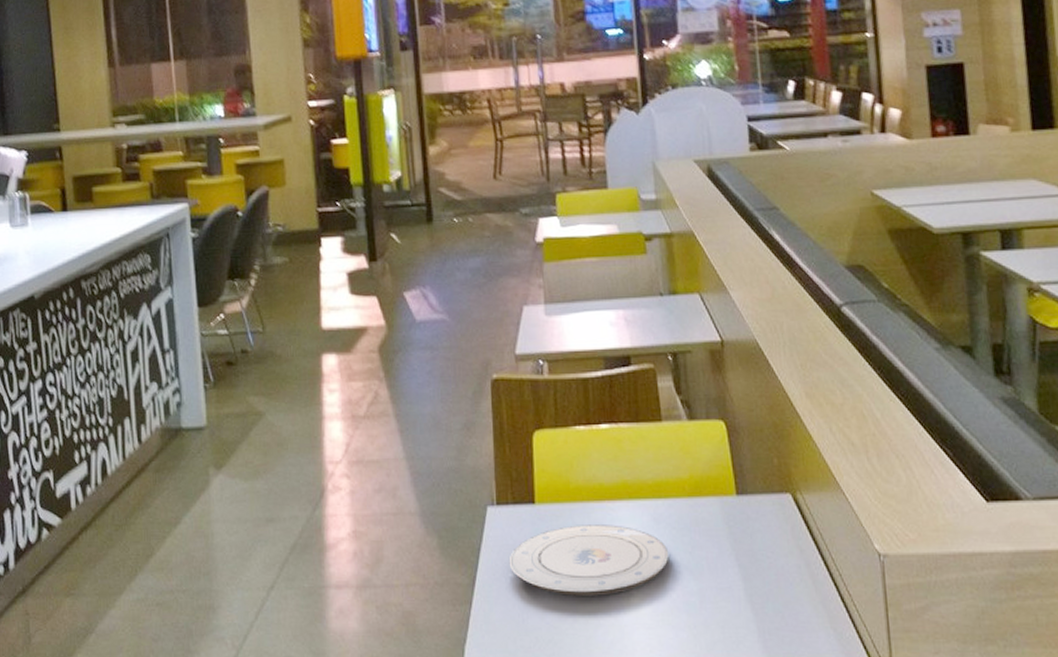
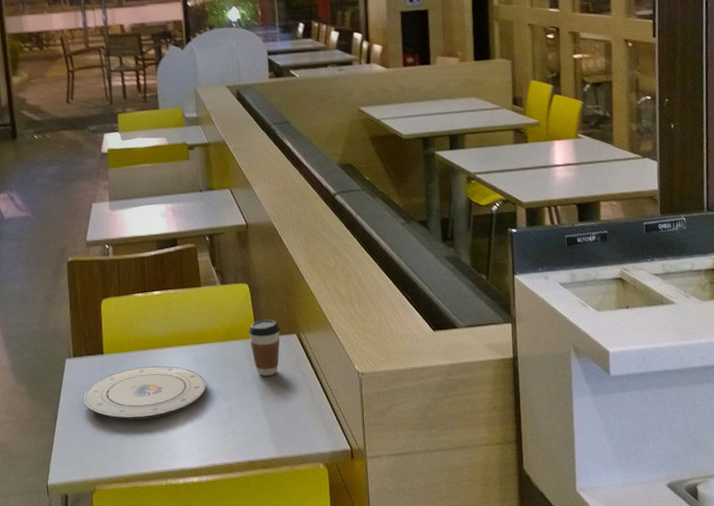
coffee cup: none [726,470,769,548] -> present [249,319,280,376]

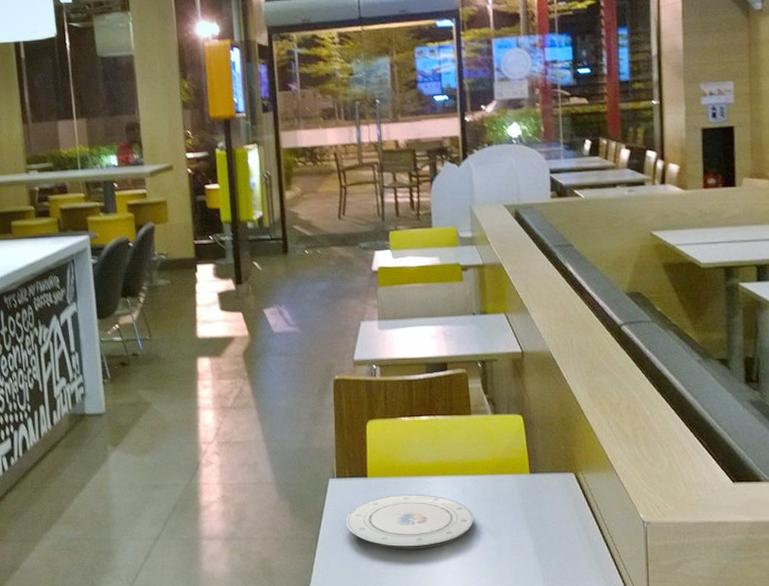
coffee cup: present [249,319,280,376] -> none [521,455,556,515]

